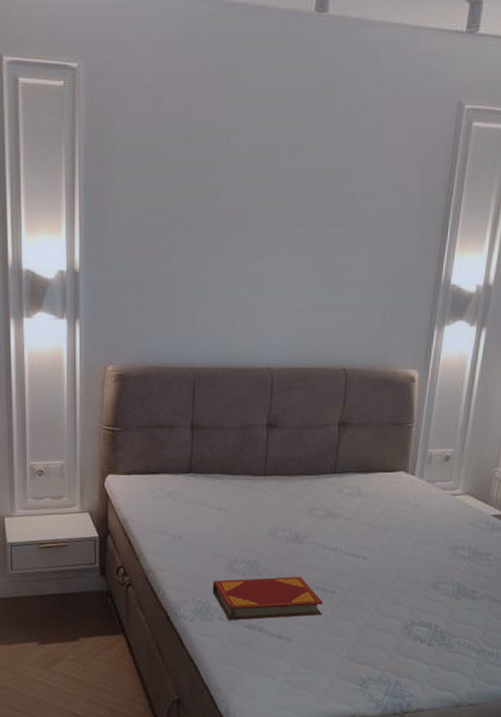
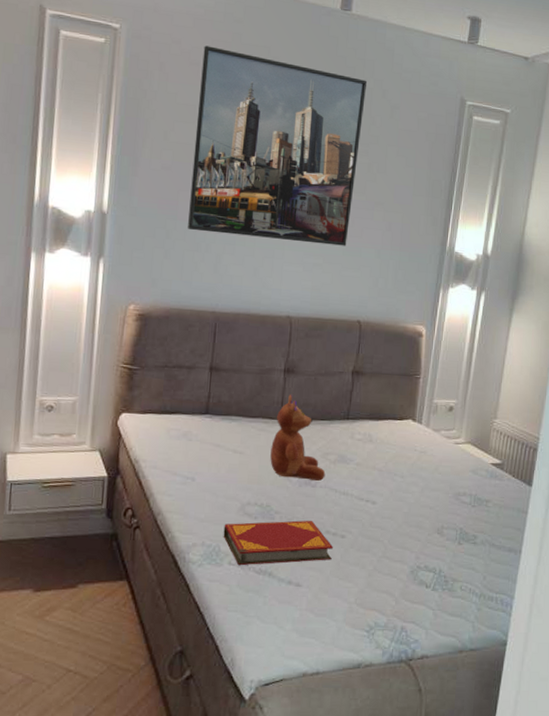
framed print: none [161,75,347,288] -> present [188,45,367,246]
toy: none [256,449,313,537] -> present [270,394,326,481]

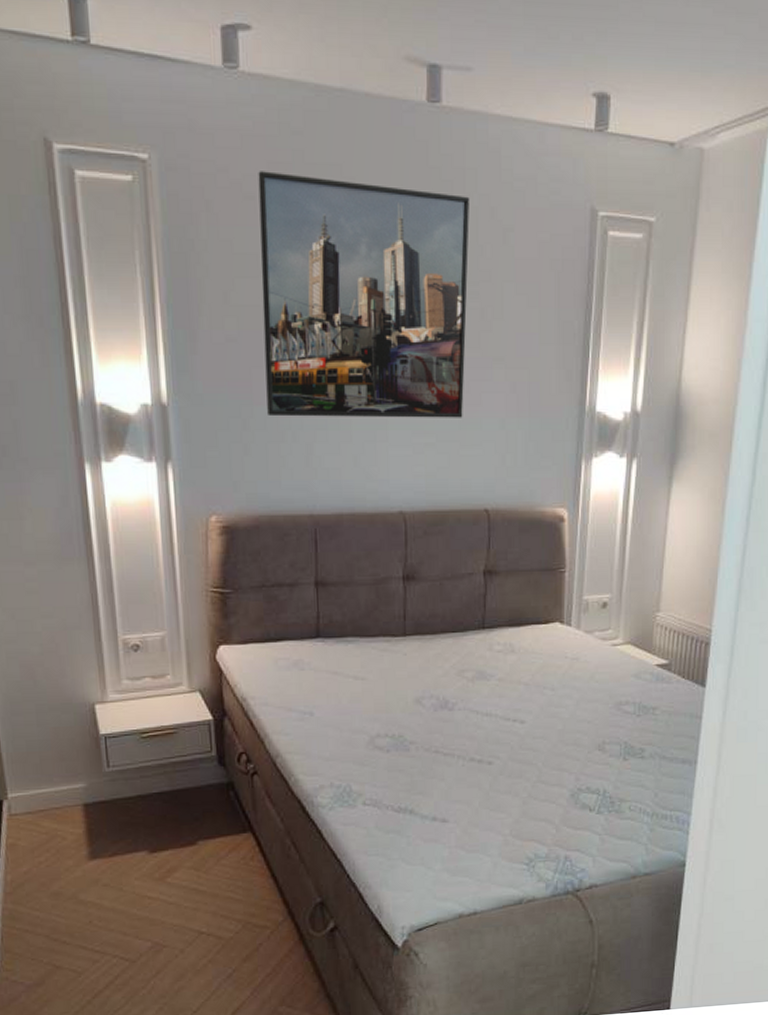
hardback book: present [223,520,334,566] -> none [353,748,481,806]
toy: present [270,394,326,481] -> none [397,605,464,703]

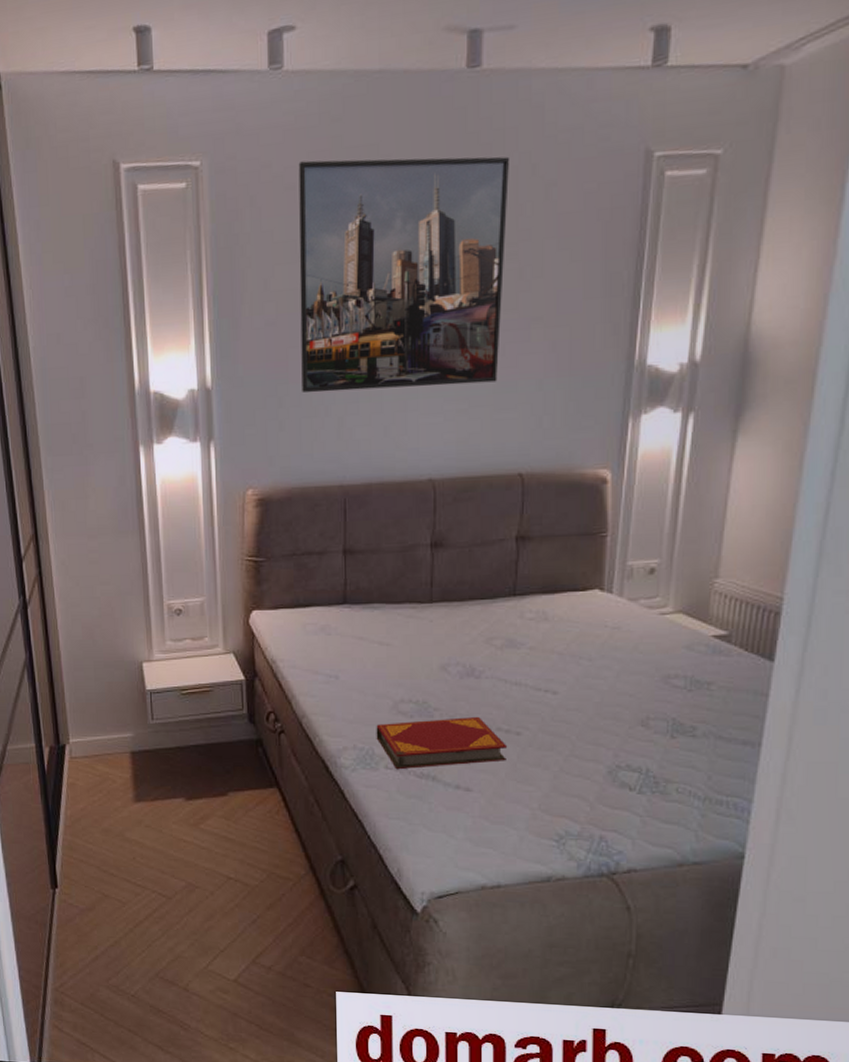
hardback book: none [353,748,481,806] -> present [376,716,508,770]

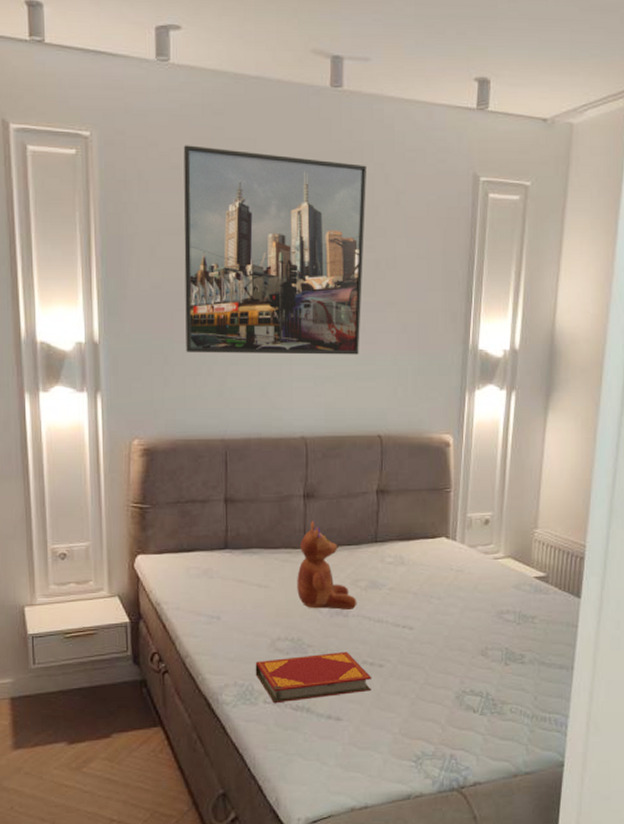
toy: none [423,572,491,671] -> present [297,520,357,610]

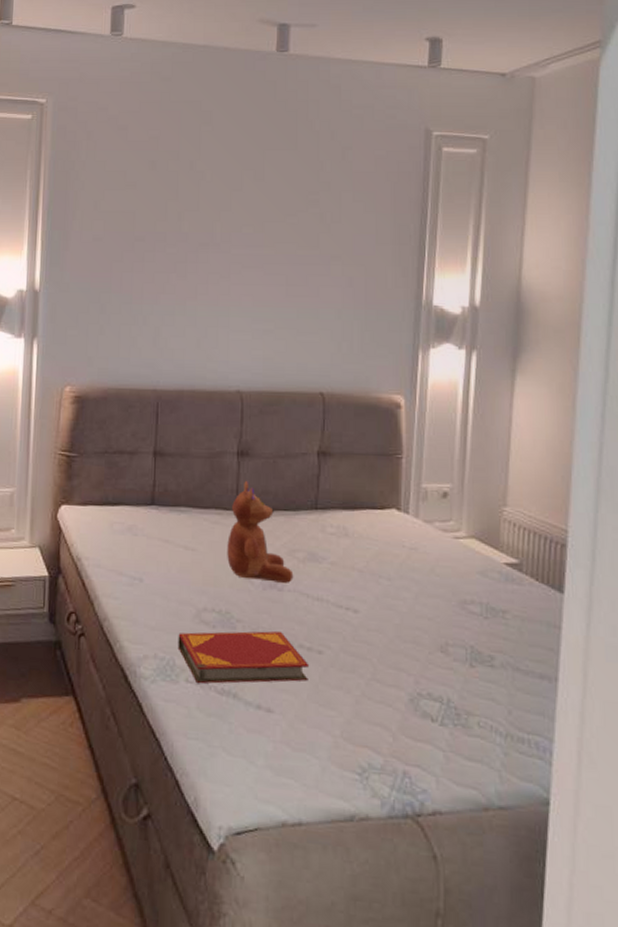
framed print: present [183,145,366,355] -> none [123,108,311,308]

